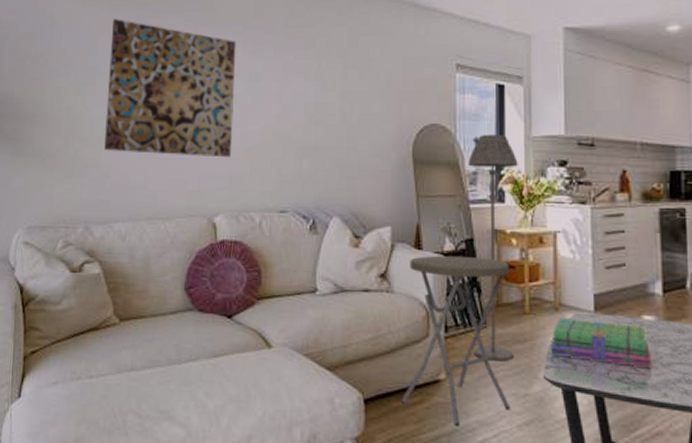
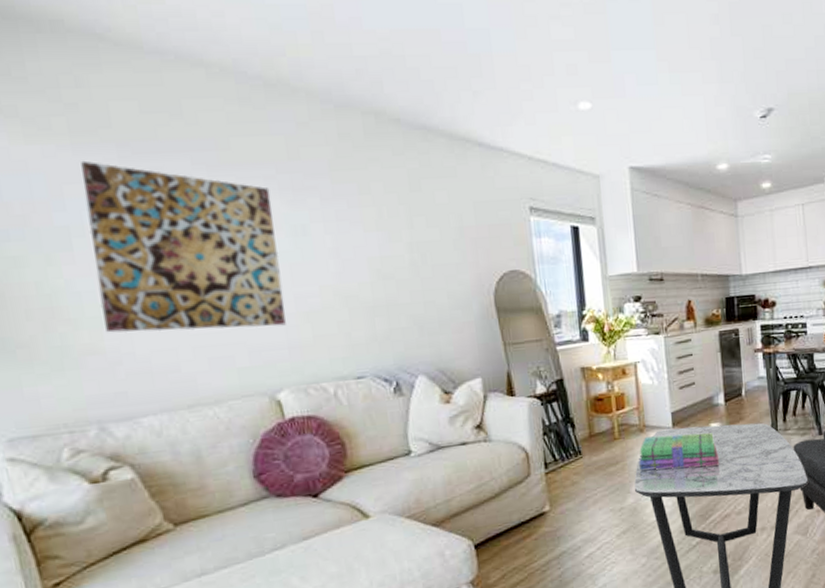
side table: present [401,255,511,427] -> none [504,394,610,550]
floor lamp: present [468,135,518,361] -> none [551,276,608,486]

